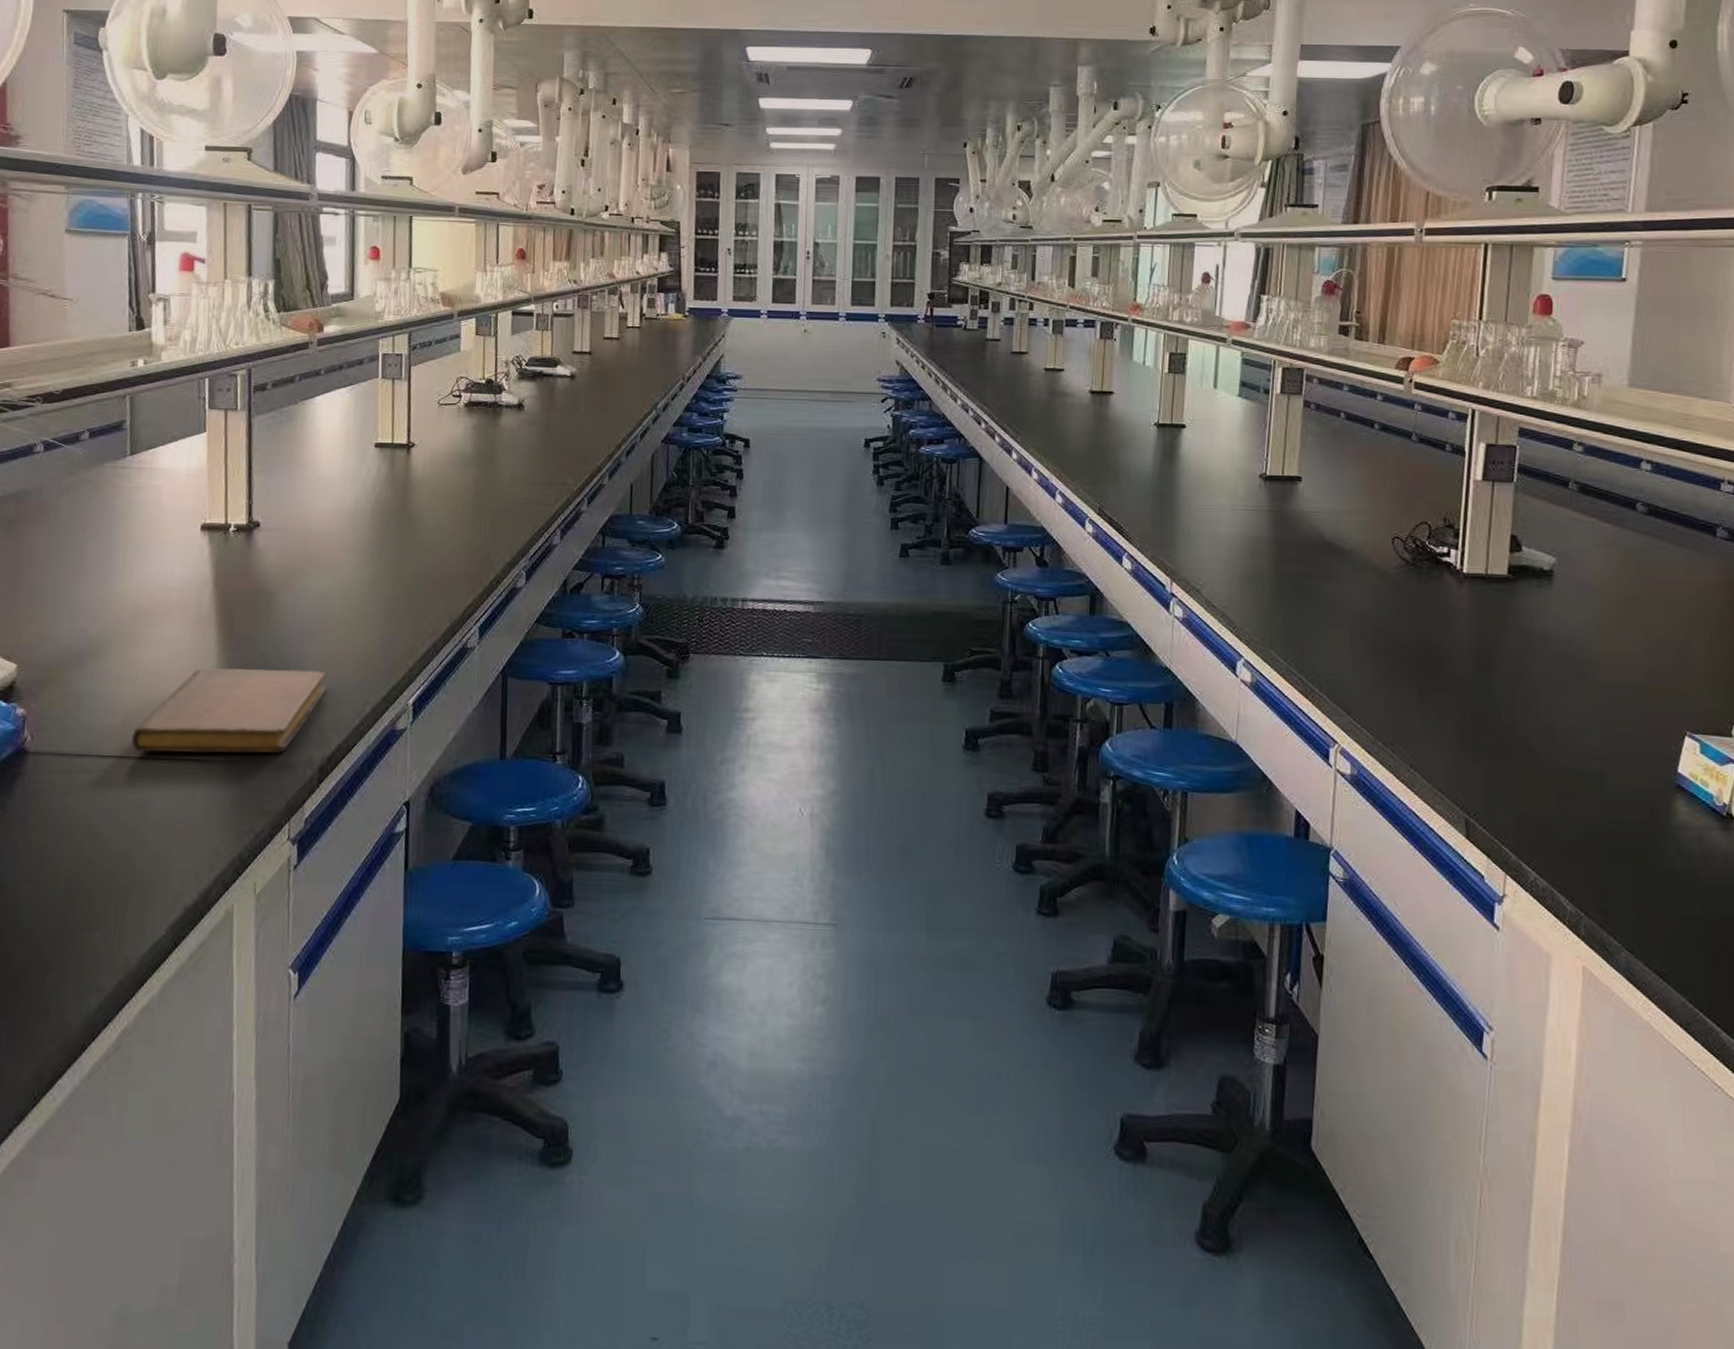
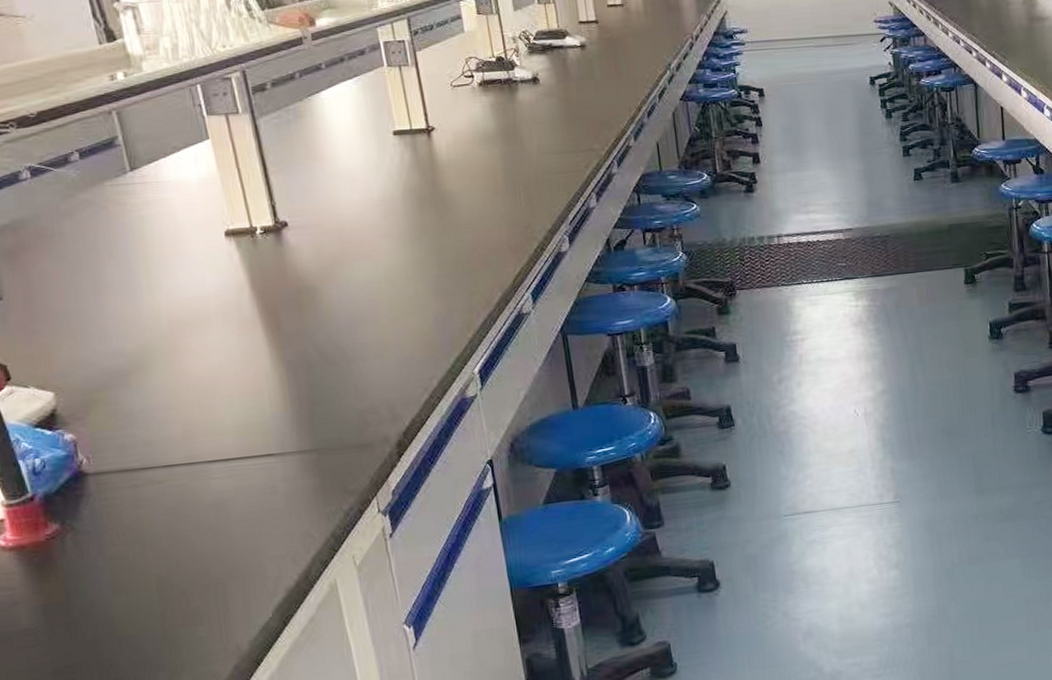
notebook: present [131,668,327,753] -> none [195,354,390,456]

